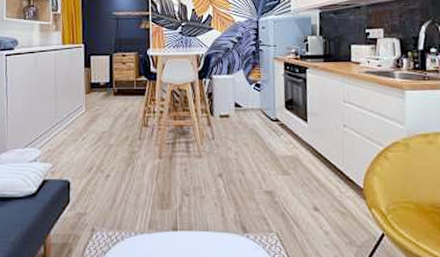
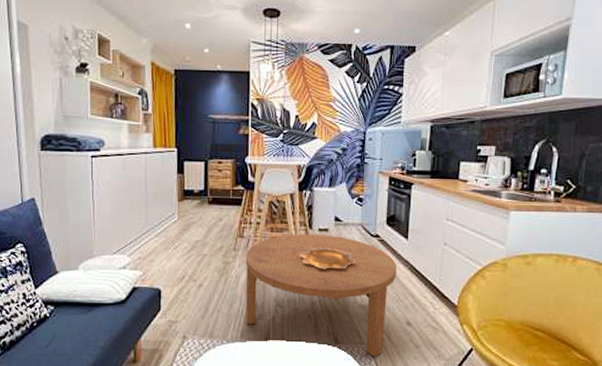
coffee table: none [151,121,300,246] -> present [245,234,397,357]
decorative bowl: none [202,134,258,155] -> present [299,248,355,269]

